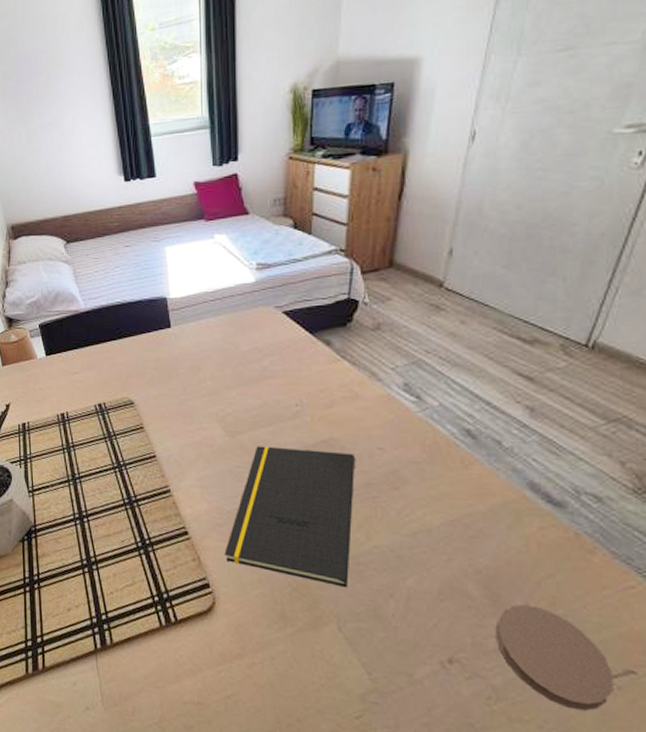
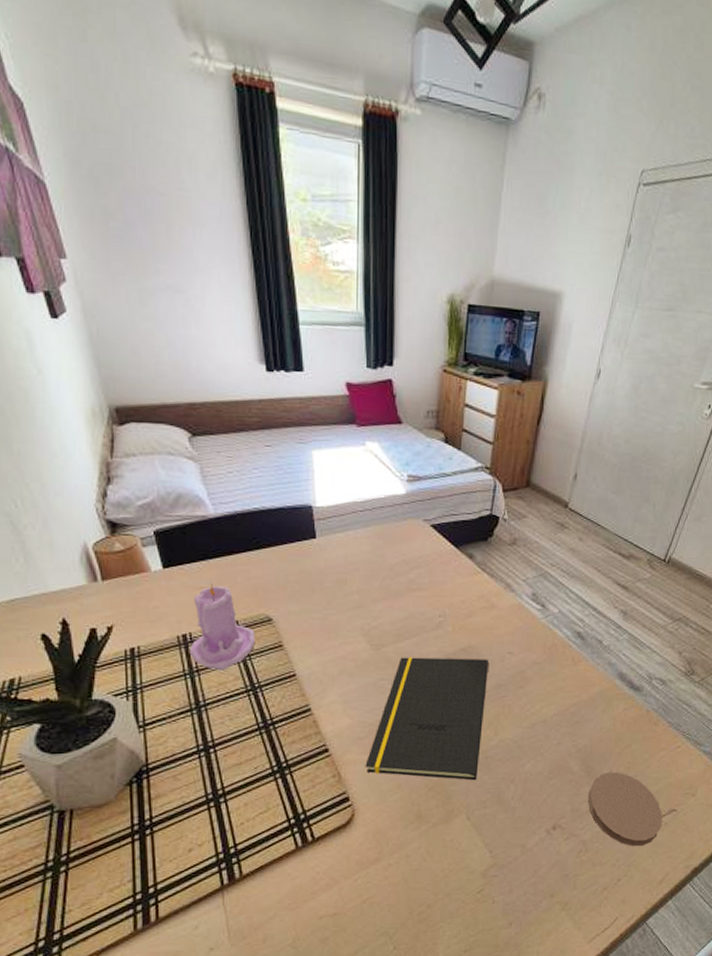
candle: none [66,369,120,448] -> present [189,584,255,671]

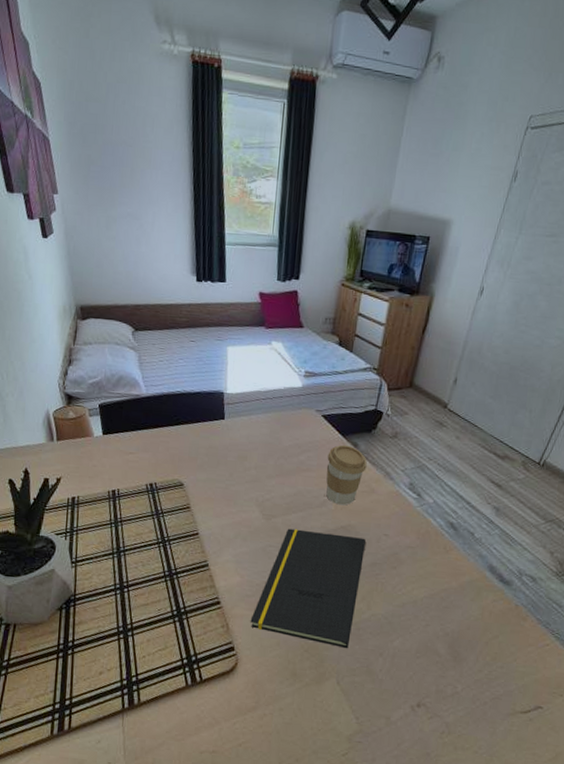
candle: present [189,584,255,671] -> none [116,450,169,524]
coffee cup: none [440,557,485,625] -> present [326,444,367,506]
coaster: present [587,772,663,847] -> none [452,659,528,739]

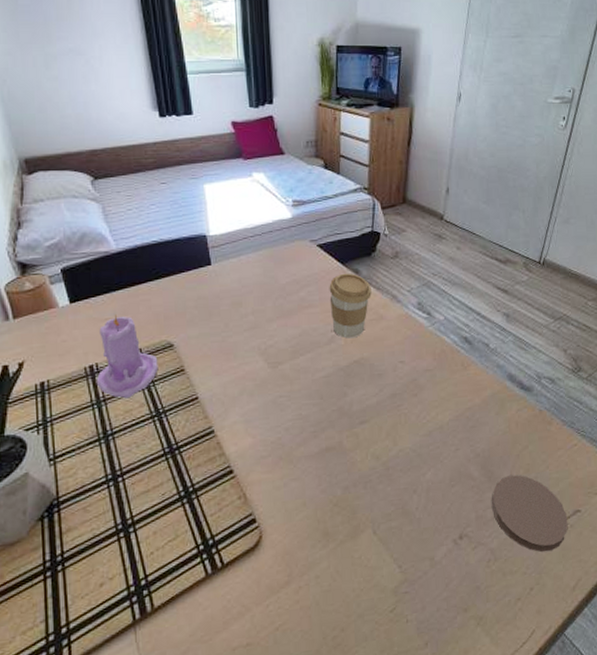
candle: none [116,450,169,524] -> present [96,315,159,399]
notepad: present [250,528,366,649] -> none [270,369,382,494]
coaster: none [452,659,528,739] -> present [491,475,568,553]

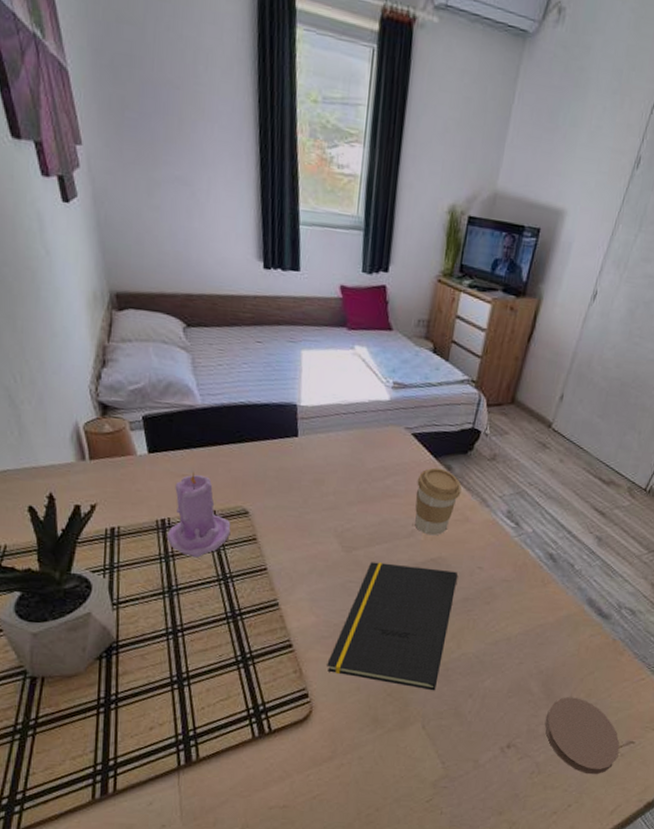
notepad: none [270,369,382,494] -> present [327,562,457,691]

